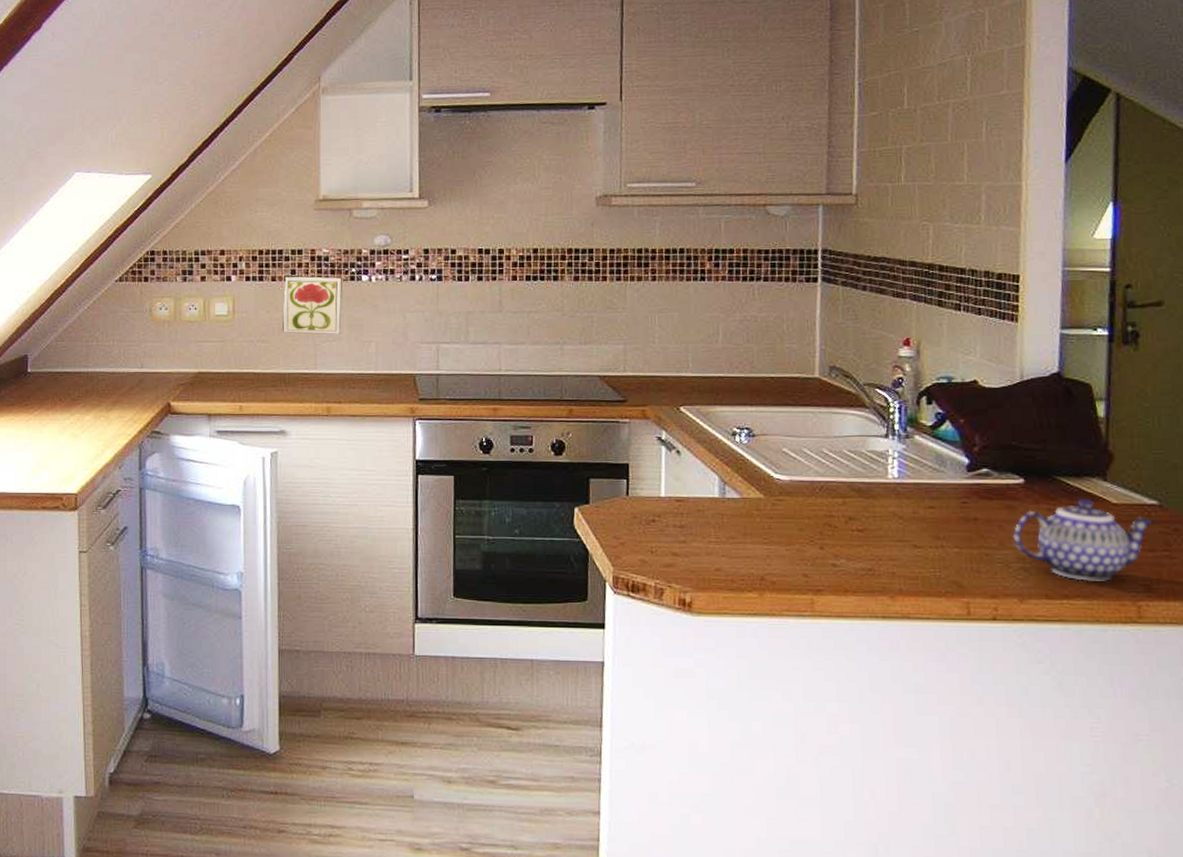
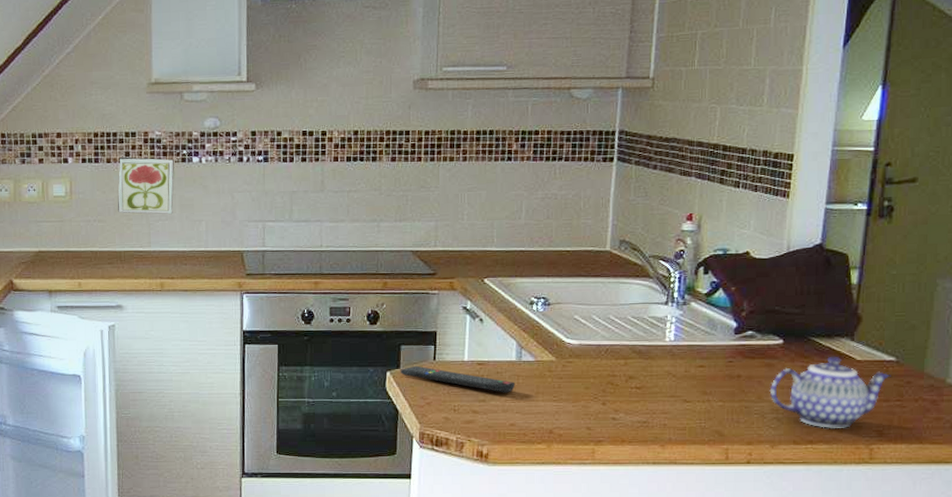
remote control: none [589,501,720,534] -> present [400,365,516,393]

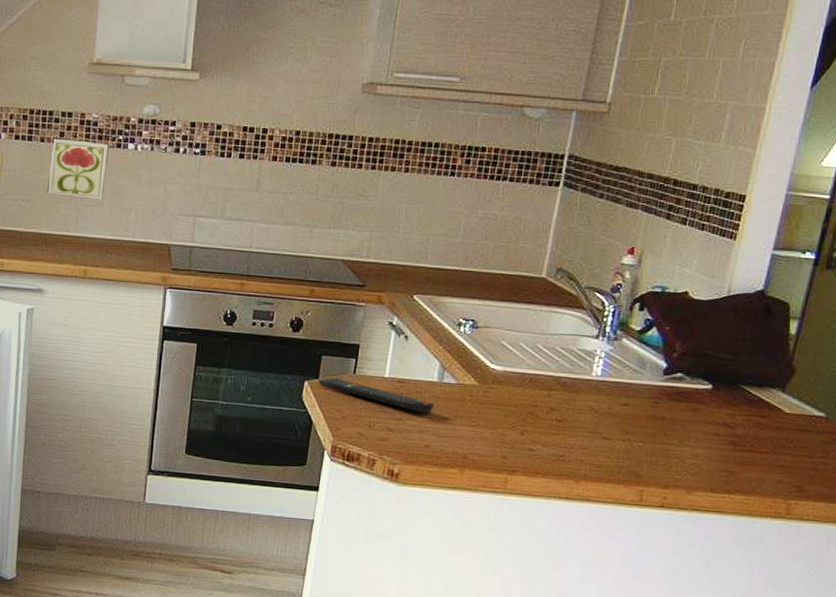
teapot: present [769,356,891,428] -> none [692,406,819,481]

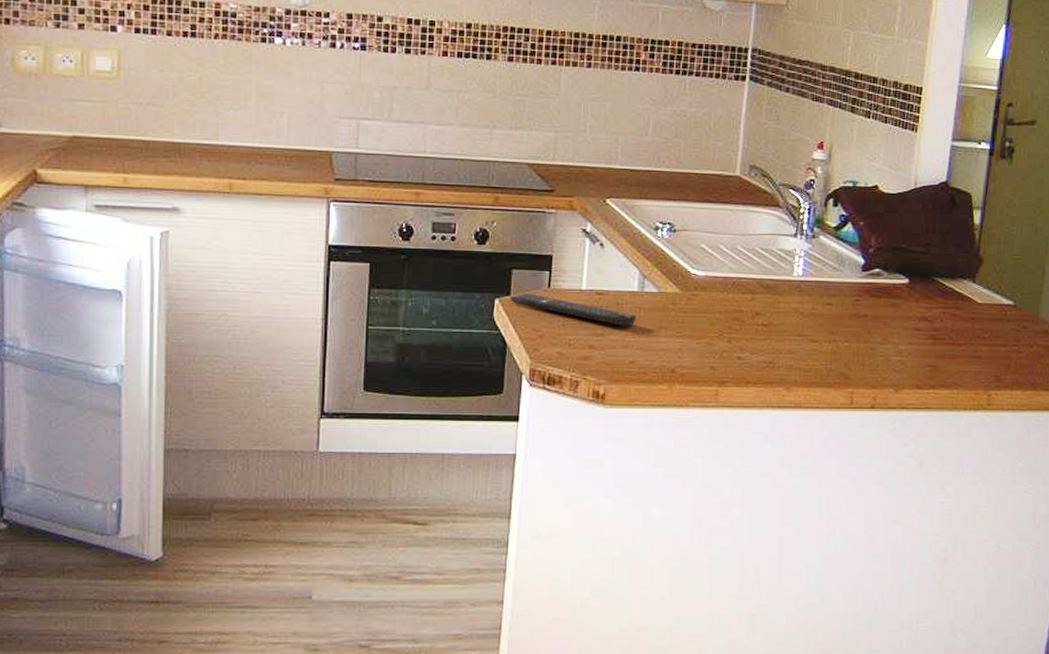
decorative tile: present [46,137,110,201] -> none [177,30,253,103]

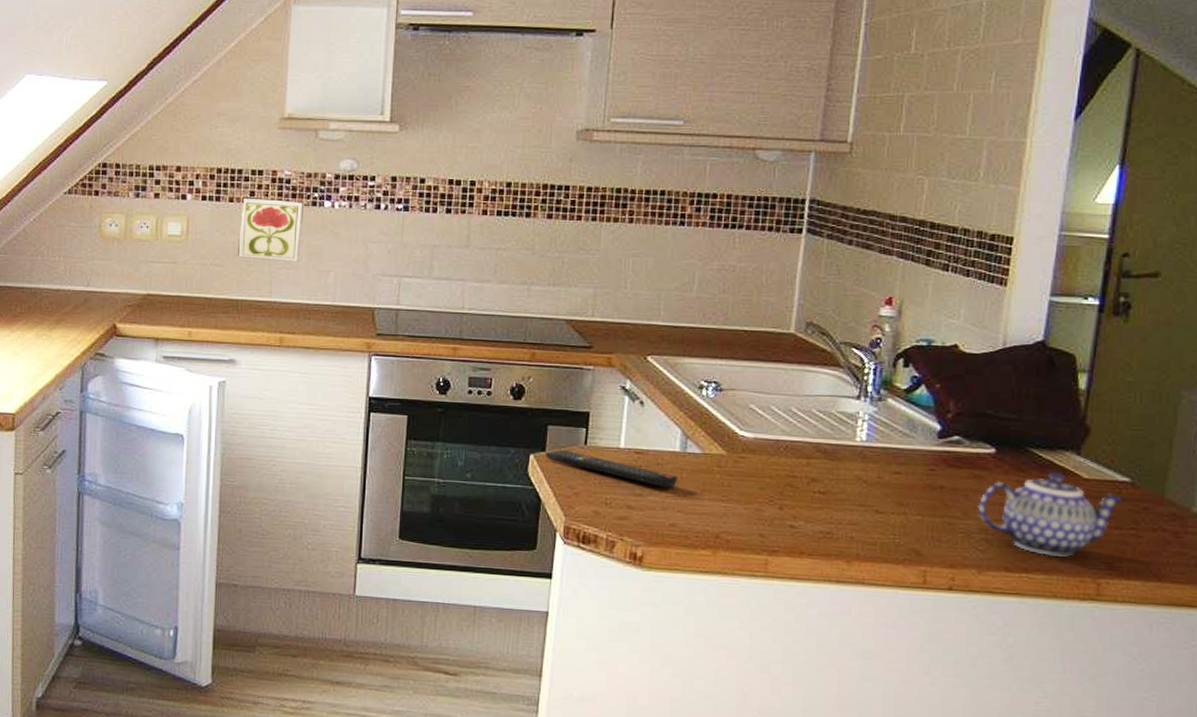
decorative tile: none [177,30,253,103] -> present [237,196,305,263]
teapot: none [894,297,1009,373] -> present [978,471,1125,557]

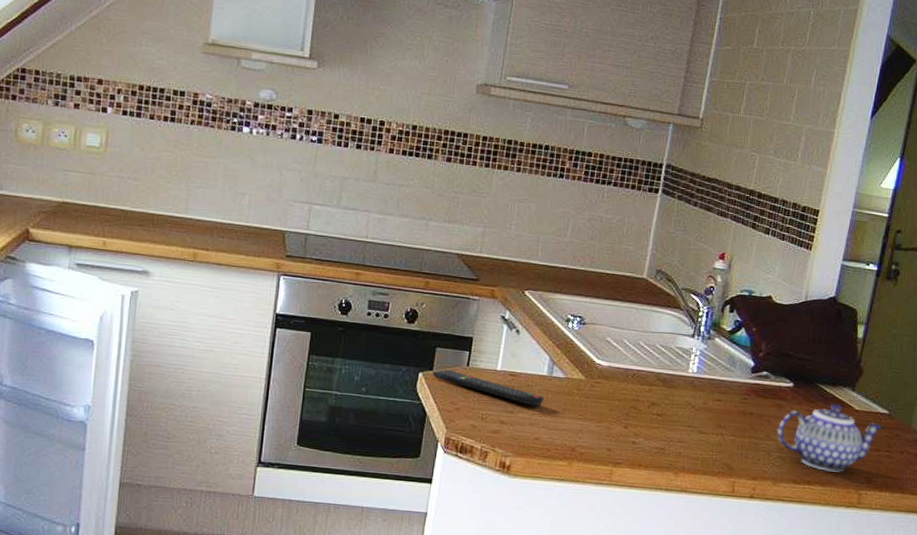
decorative tile: present [237,196,305,263] -> none [155,115,224,183]

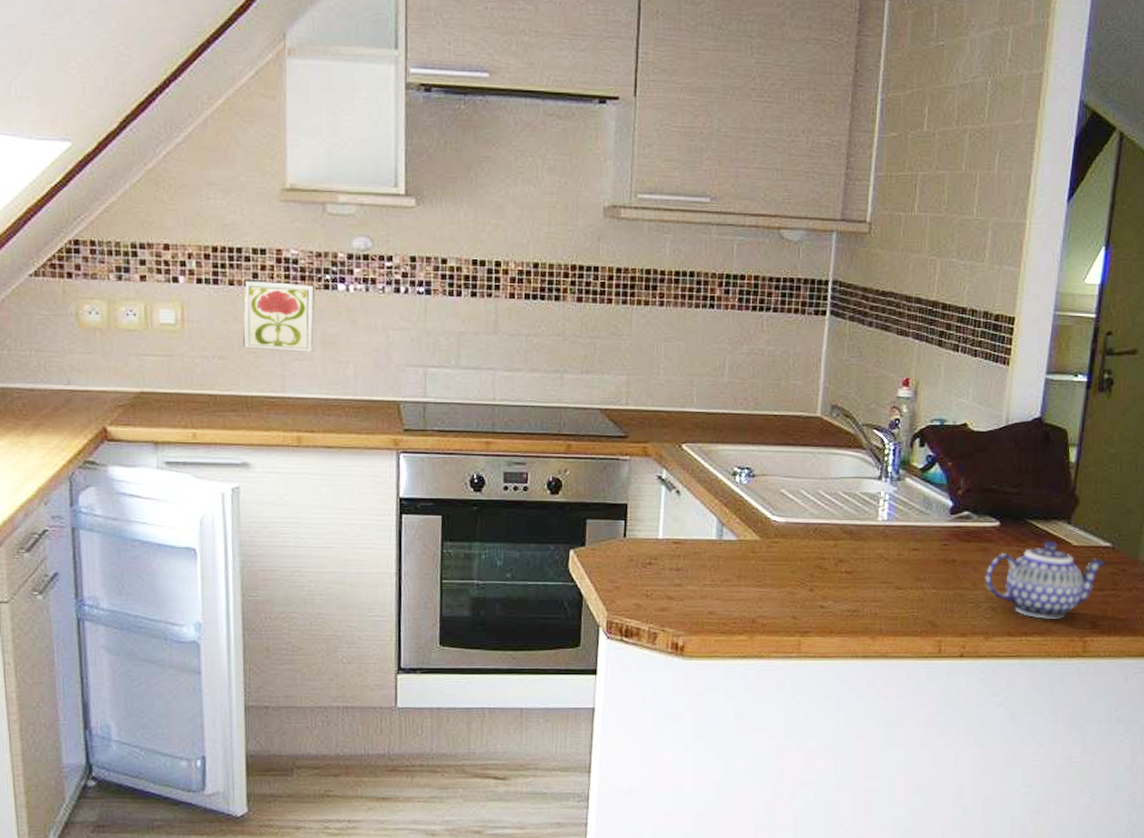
decorative tile: none [155,115,224,183] -> present [242,279,316,353]
remote control: present [432,369,545,407] -> none [585,543,716,577]

